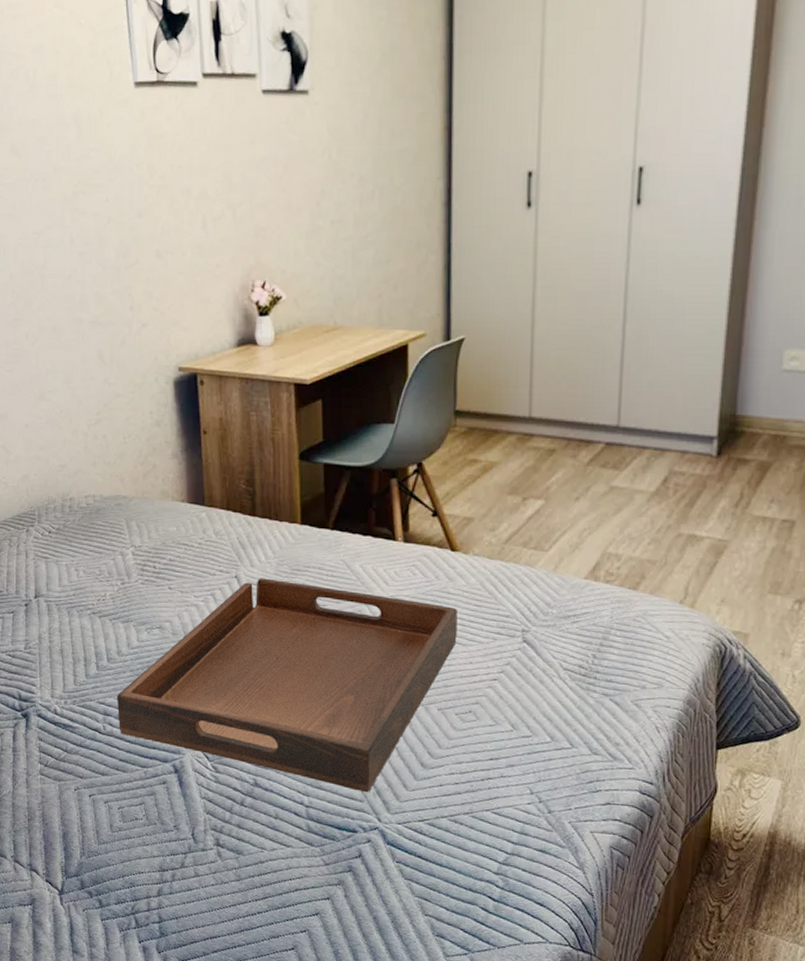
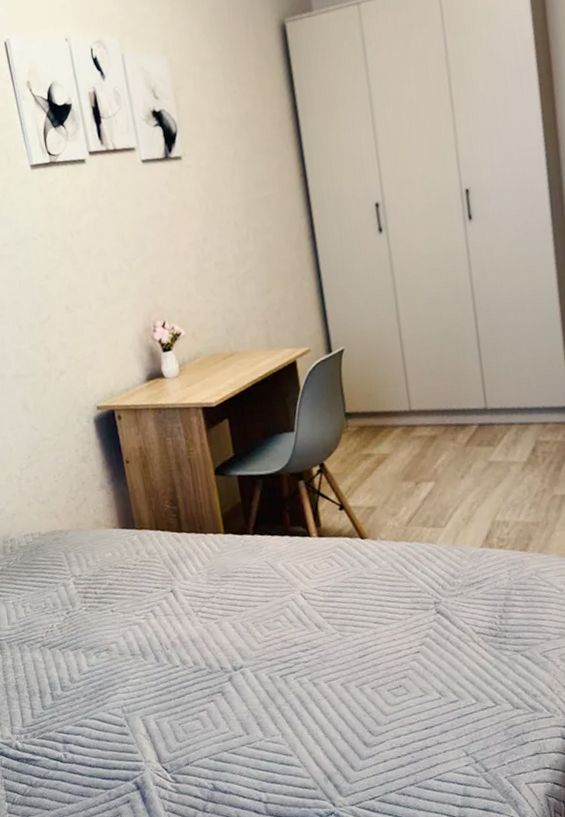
serving tray: present [116,578,457,793] -> none [73,588,378,780]

